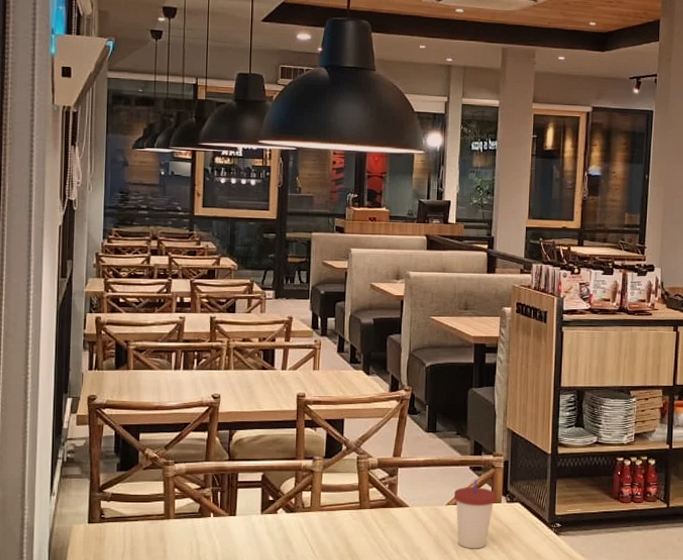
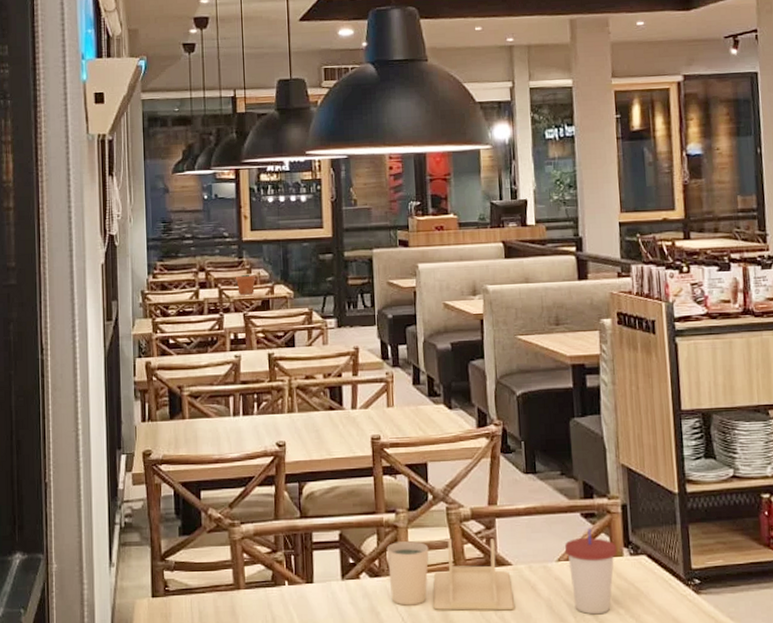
planter: none [185,245,204,264] -> present [235,274,255,295]
cup: none [302,484,339,537] -> present [386,541,429,606]
napkin holder: none [338,483,408,544] -> present [432,539,515,611]

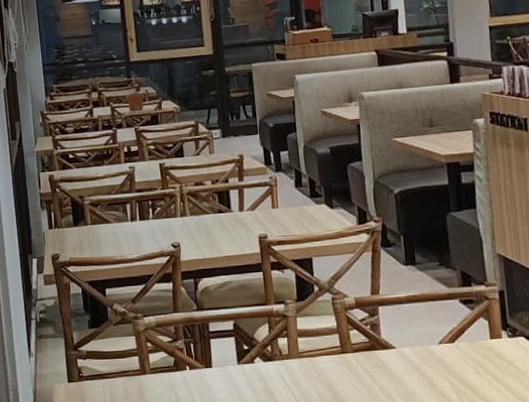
cup: present [386,541,429,606] -> none [277,329,317,386]
napkin holder: present [432,539,515,611] -> none [322,325,400,390]
cup: present [564,528,617,615] -> none [445,313,496,392]

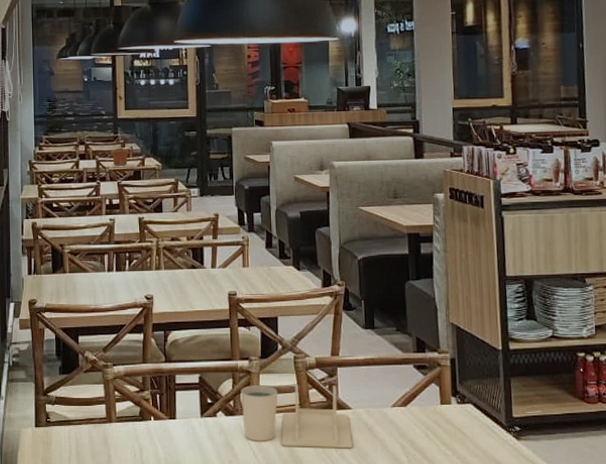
cup: none [277,329,317,386] -> present [240,385,278,441]
napkin holder: none [322,325,400,390] -> present [280,384,354,449]

